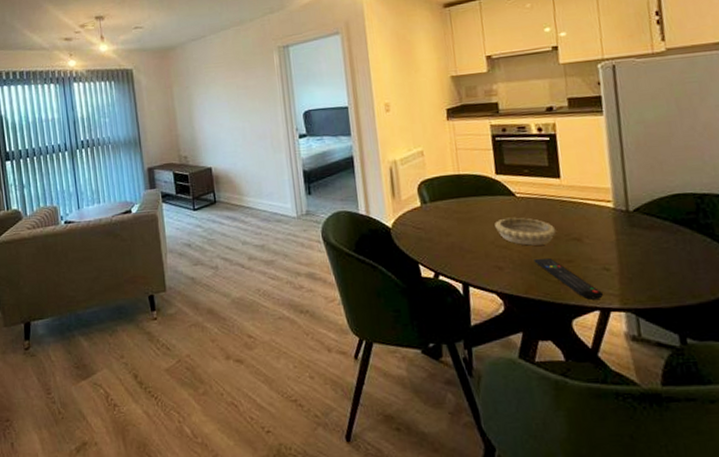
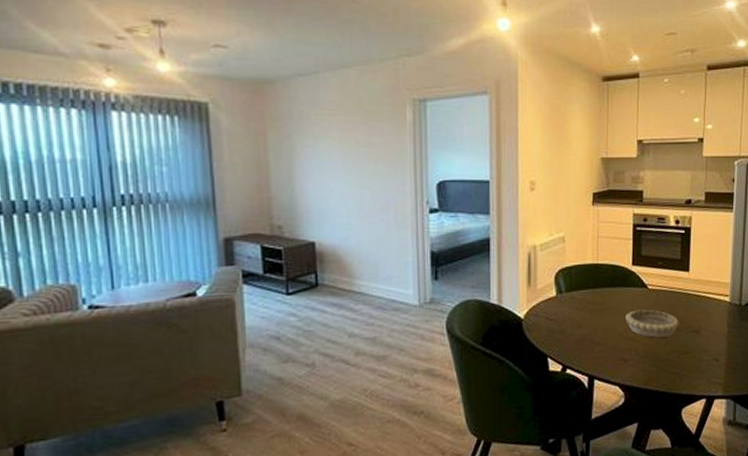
remote control: present [534,258,603,300] -> none [656,350,710,389]

